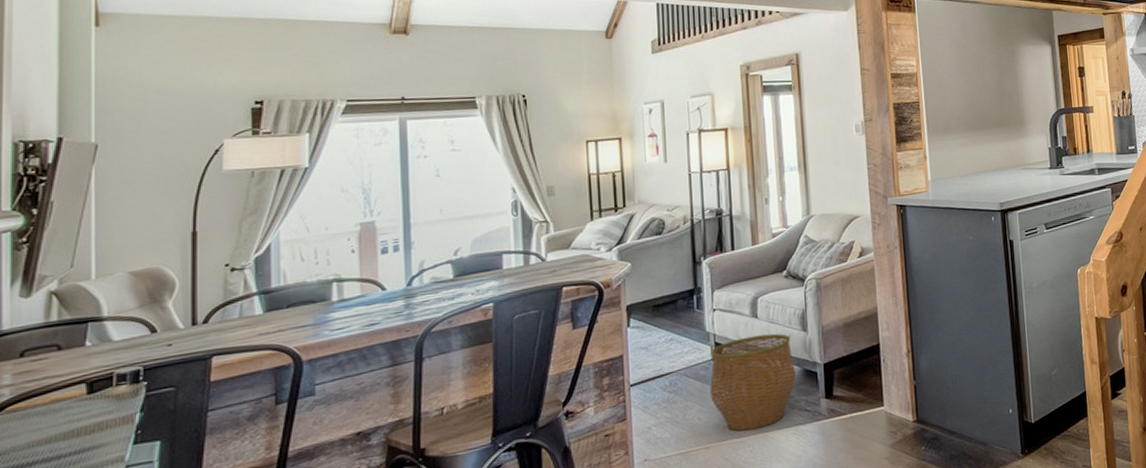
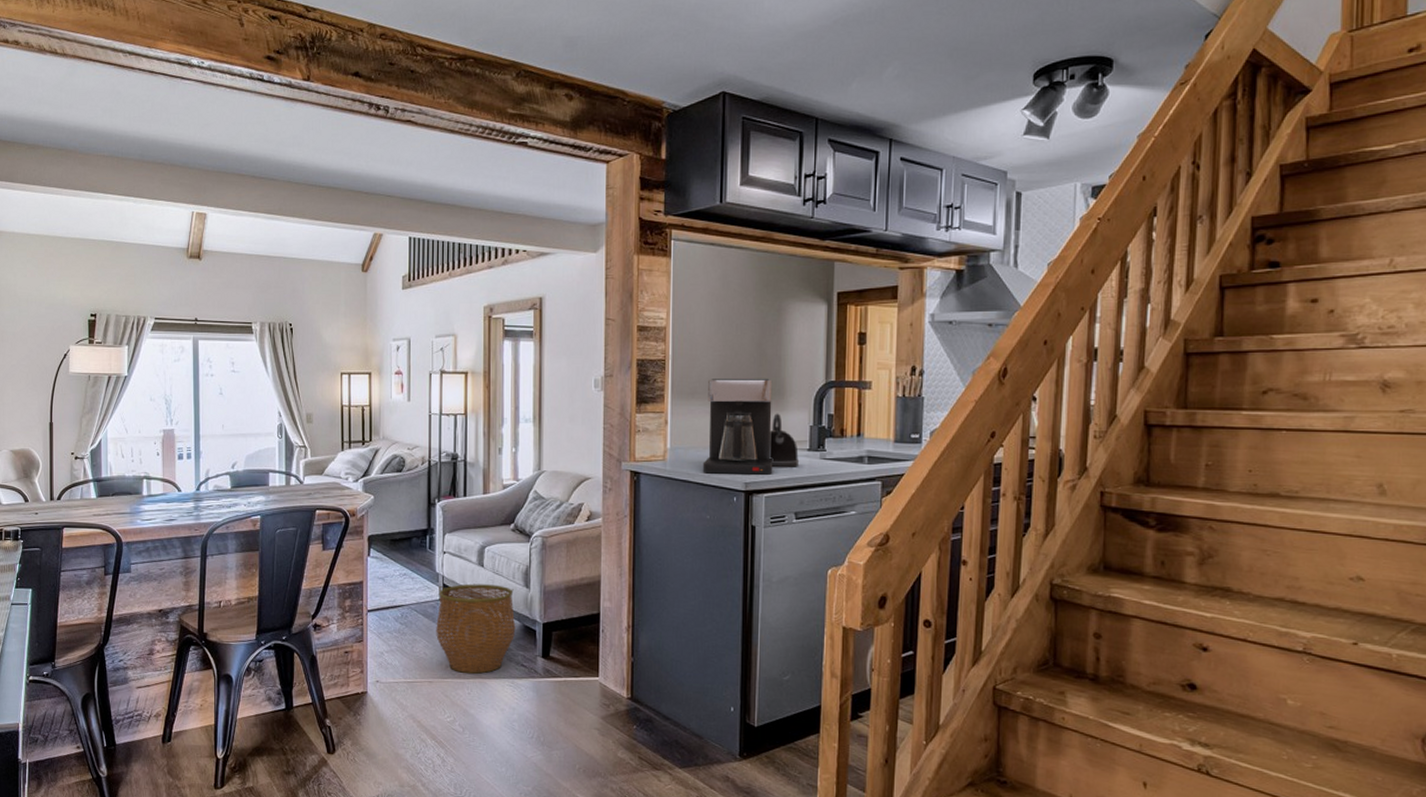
coffee maker: none [959,110,1023,199] -> present [702,378,774,476]
kettle: none [1016,139,1044,187] -> present [769,413,800,468]

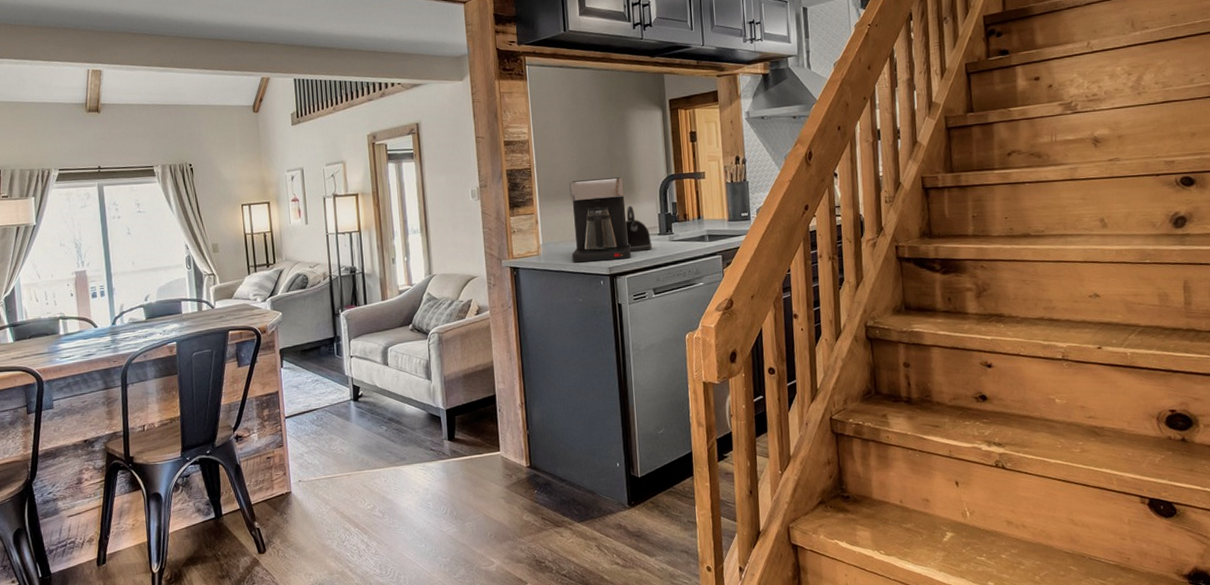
basket: present [436,584,516,674] -> none [349,380,423,463]

